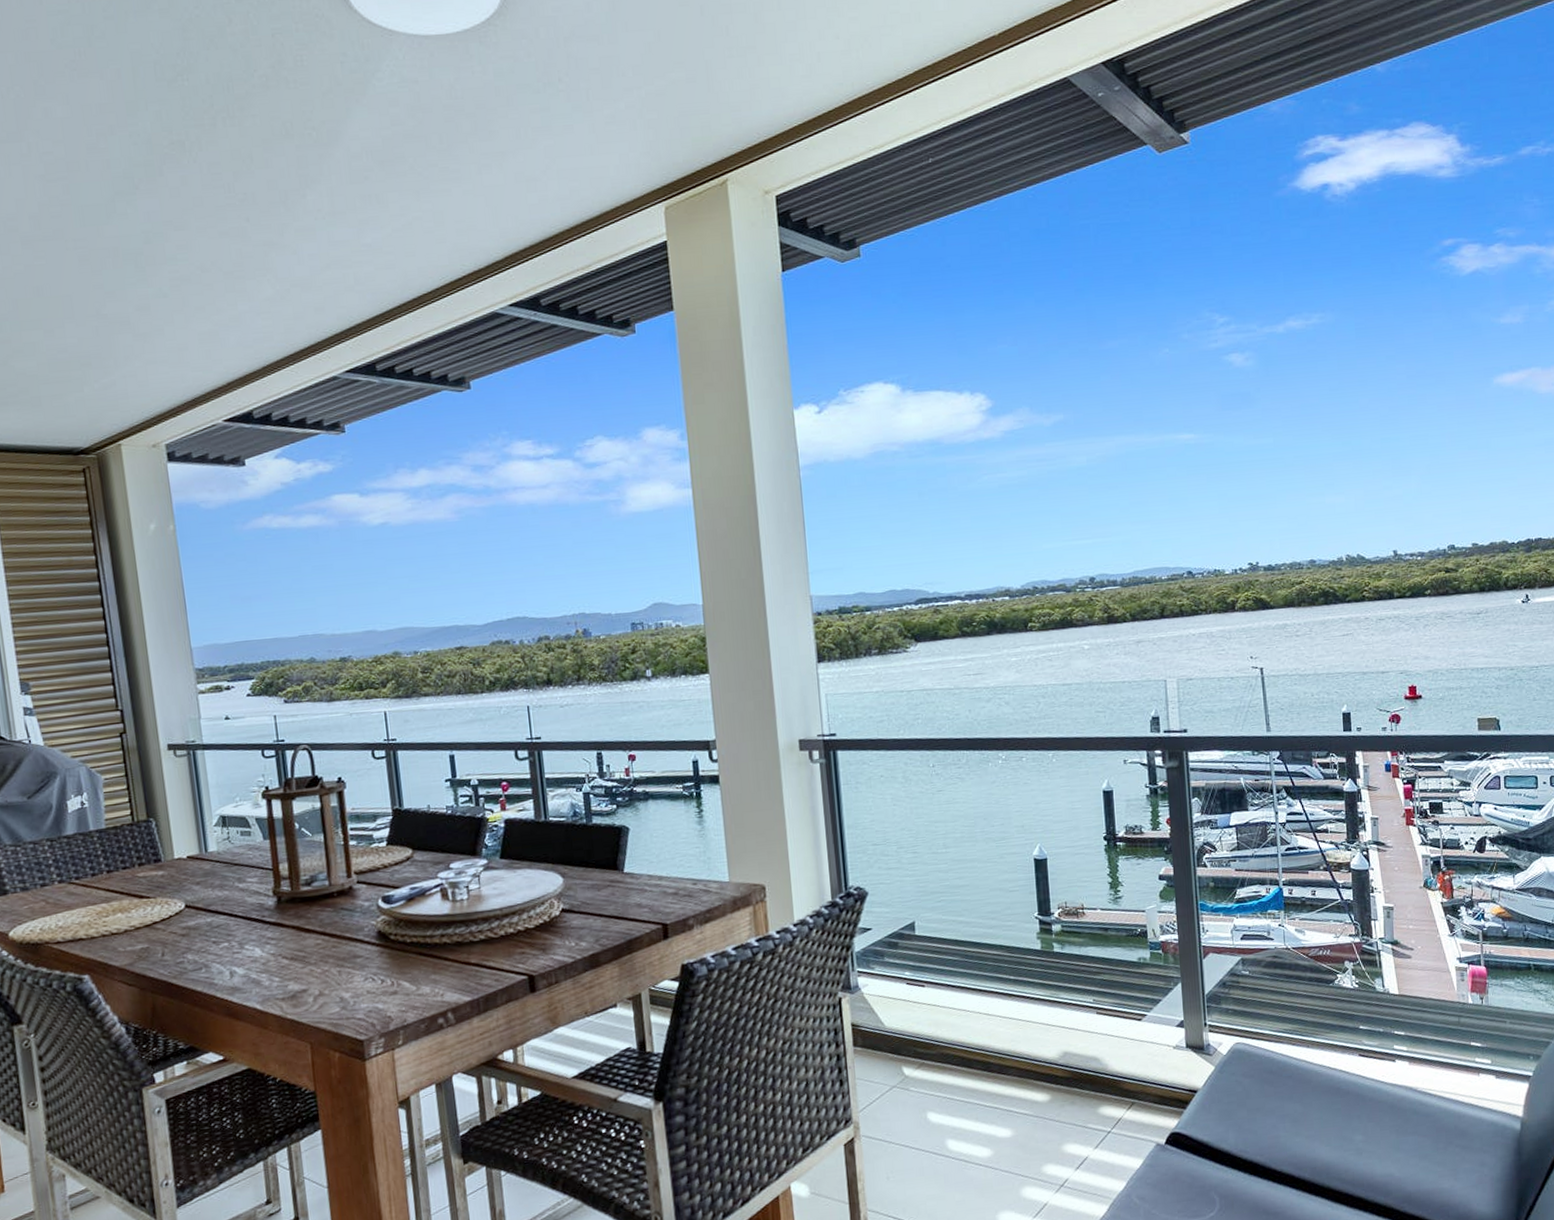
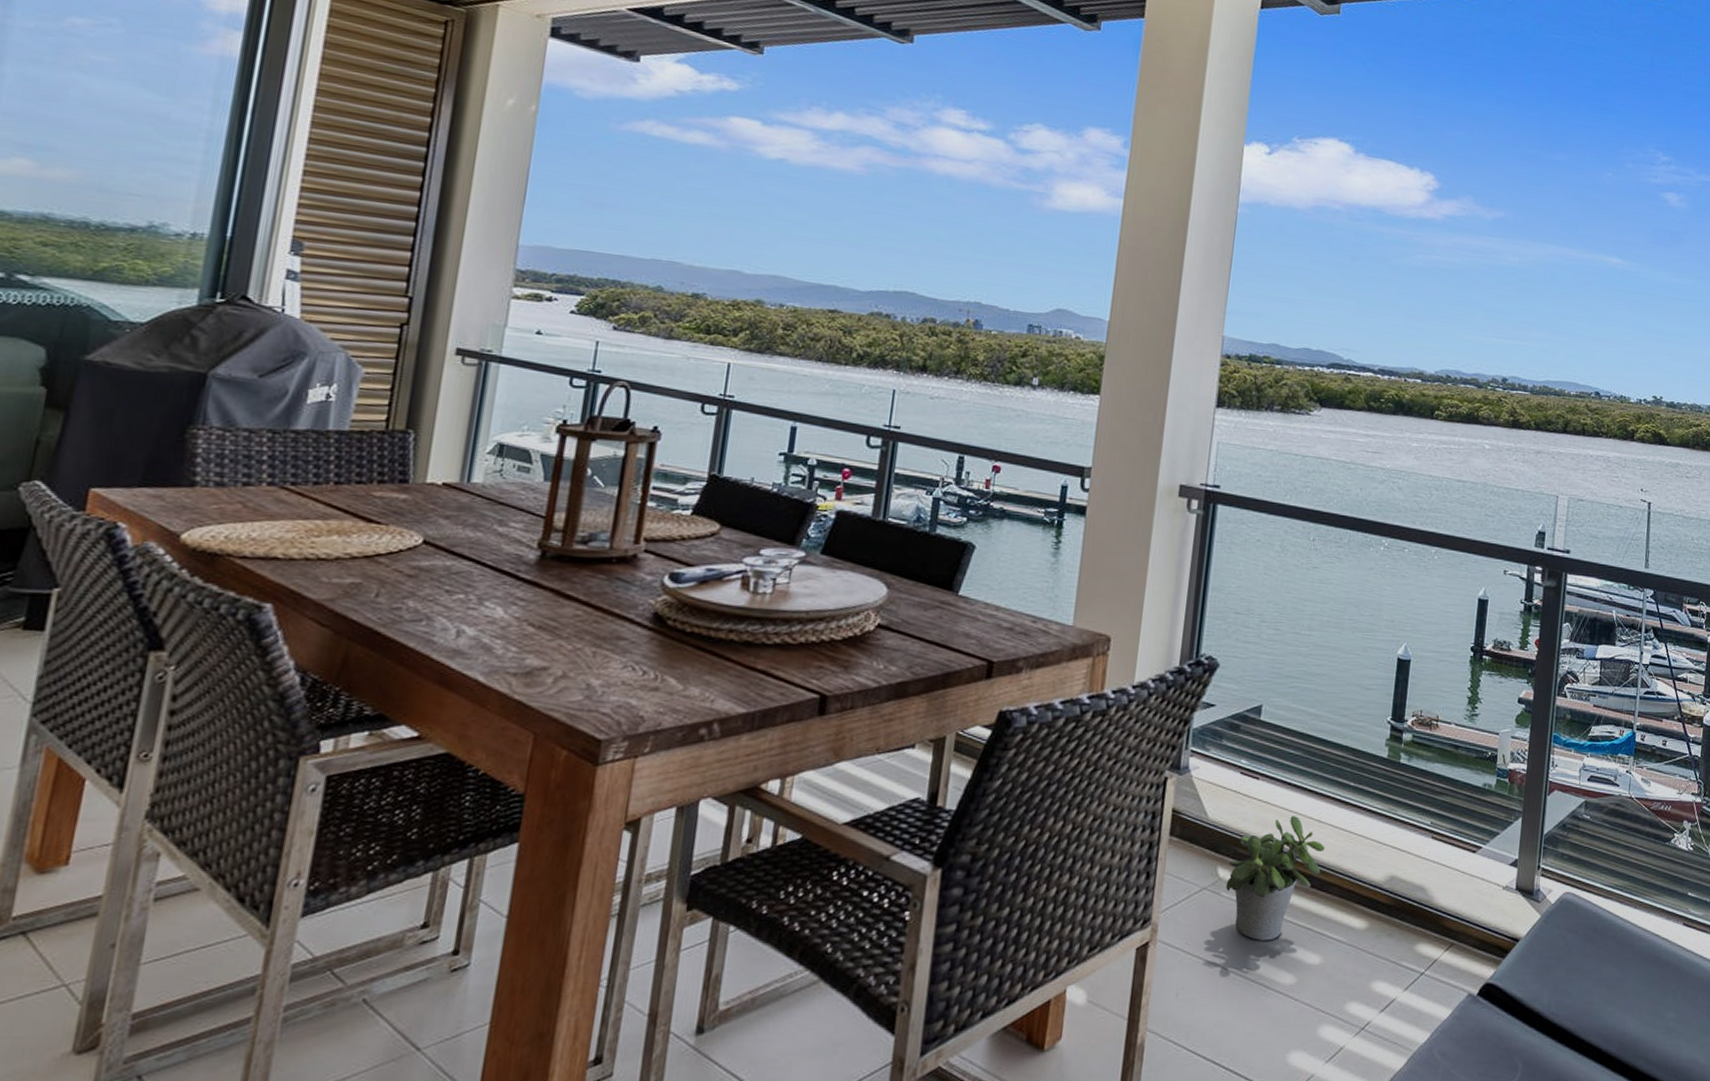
potted plant: none [912,1012,997,1124] -> present [1225,815,1325,941]

